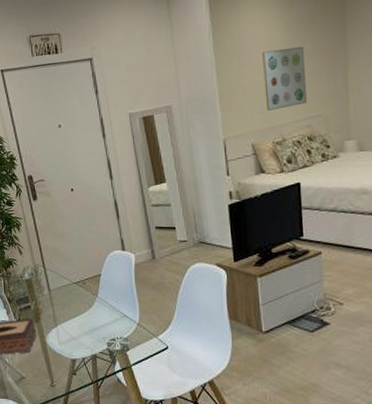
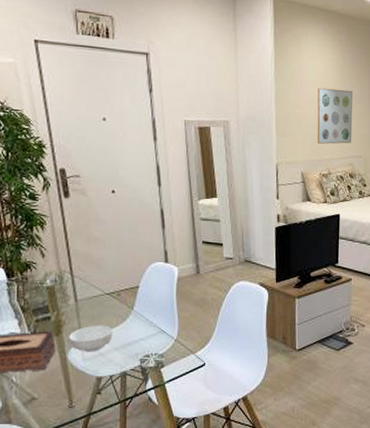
cereal bowl: none [46,311,82,337] -> present [69,325,113,352]

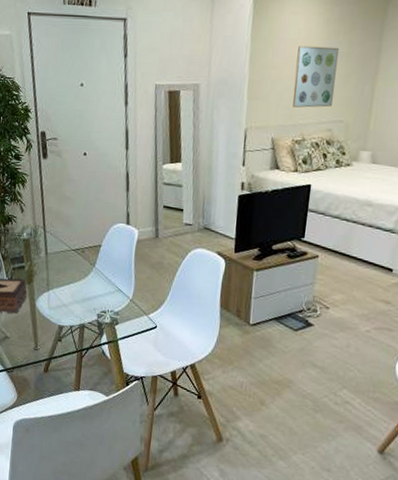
cereal bowl: present [69,325,113,352] -> none [38,277,75,303]

